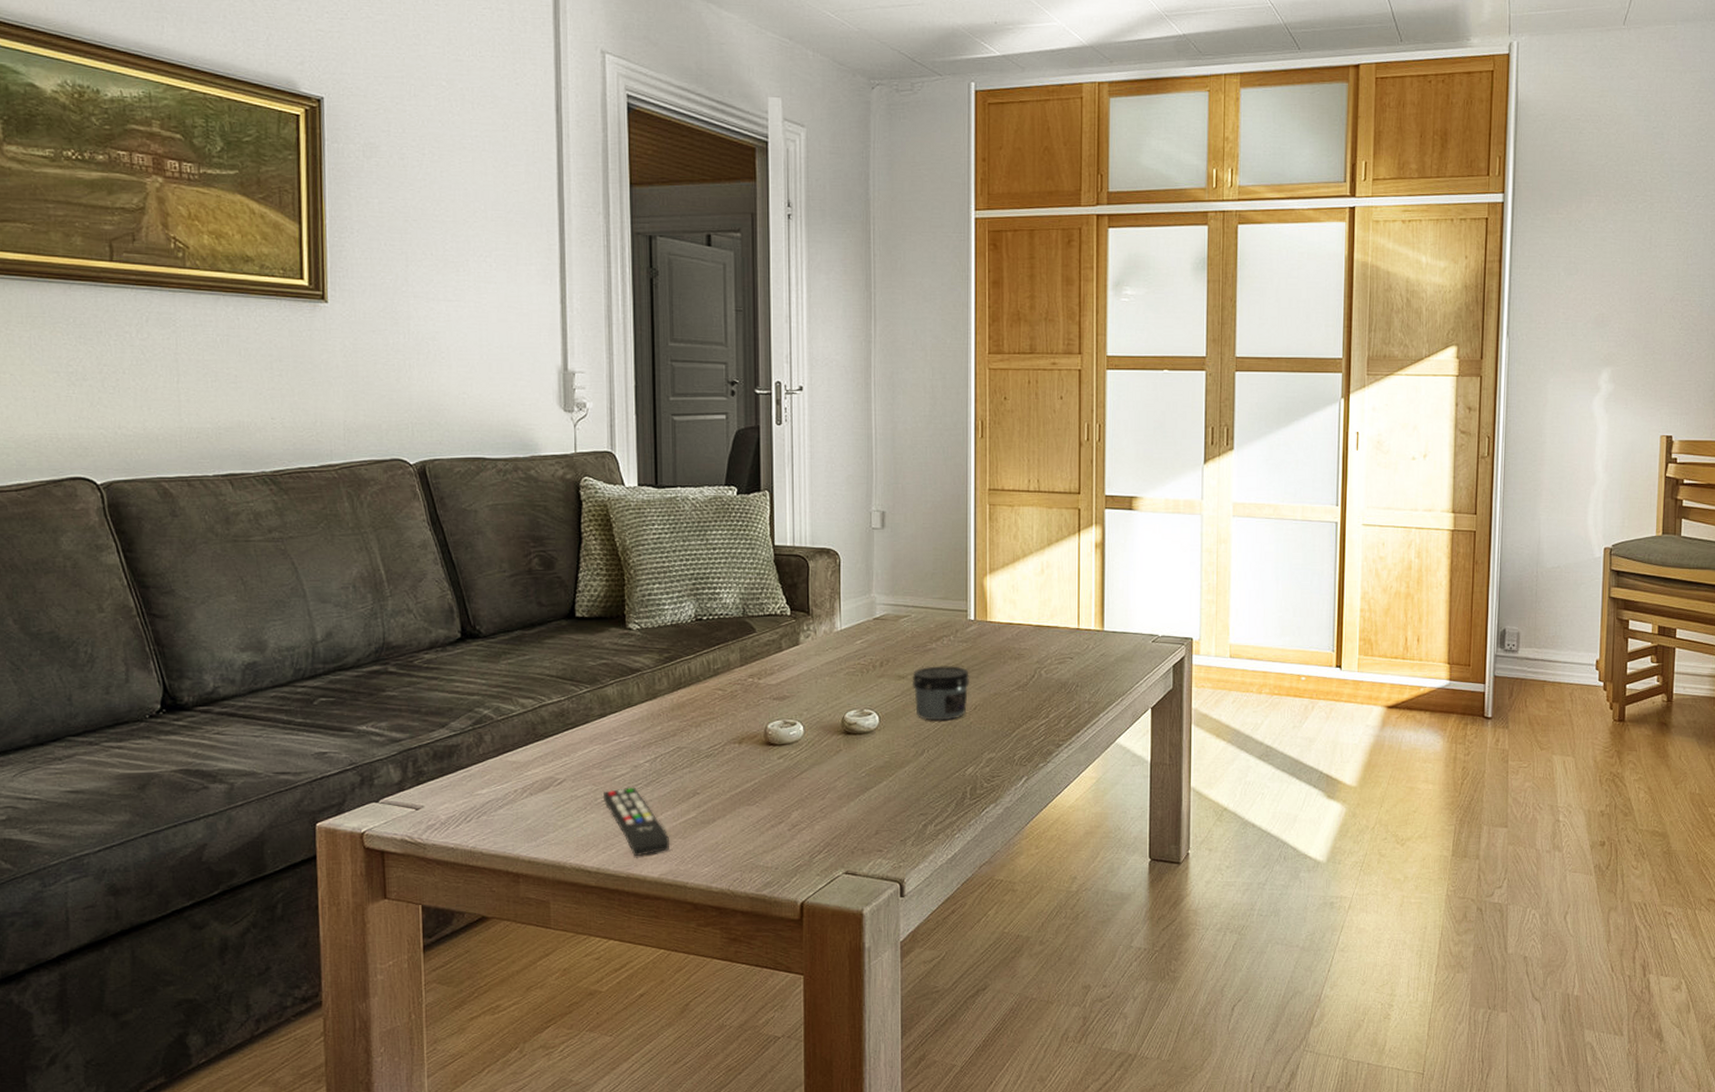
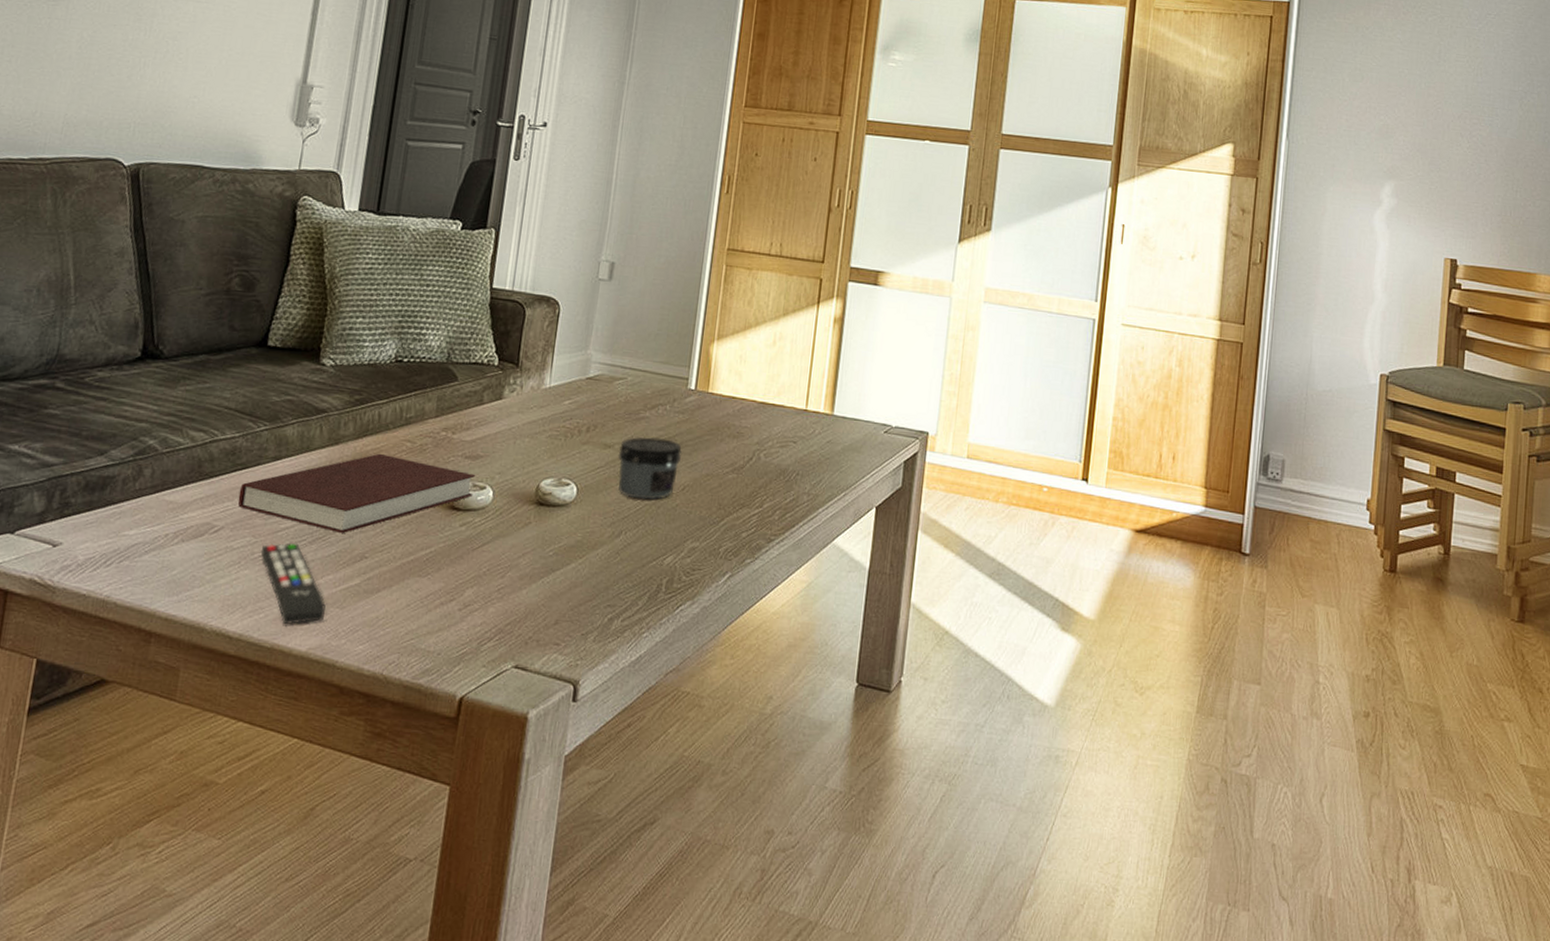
notebook: none [574,702,786,775] -> present [238,453,476,533]

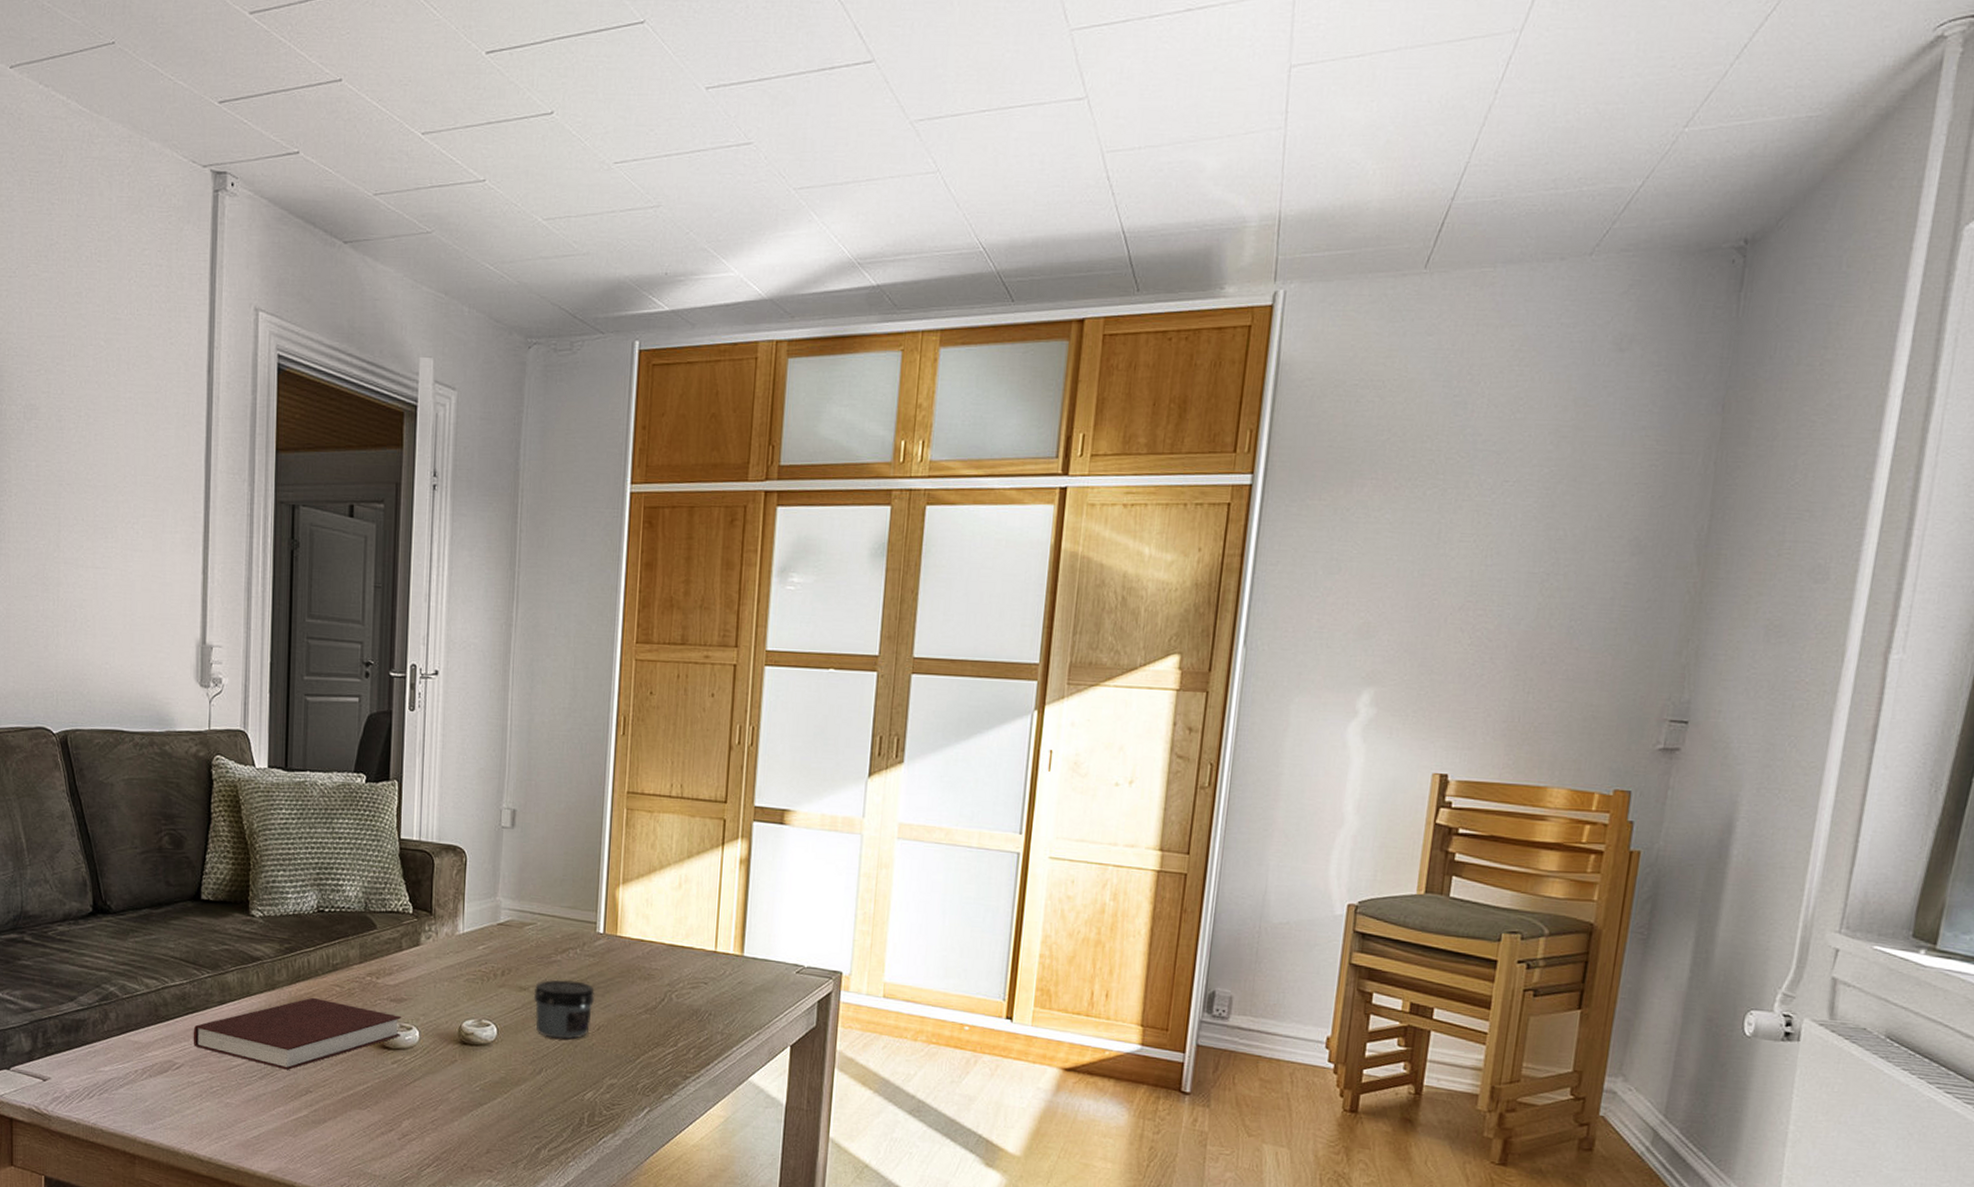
remote control: present [261,543,326,625] -> none [219,1078,280,1150]

